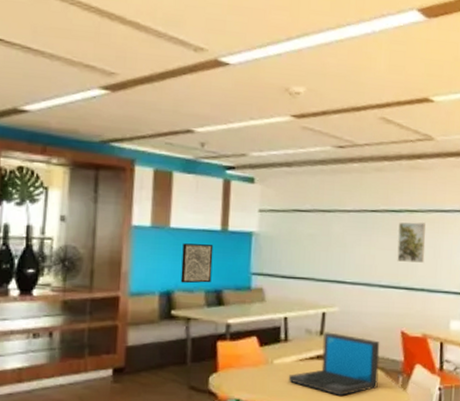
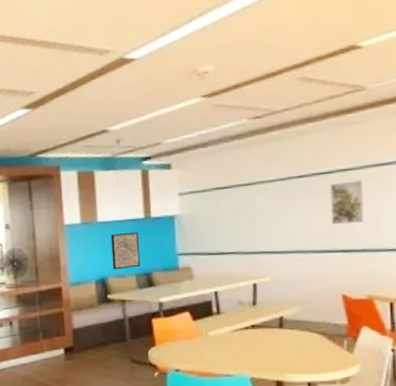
laptop: present [288,332,380,396] -> none [224,302,320,362]

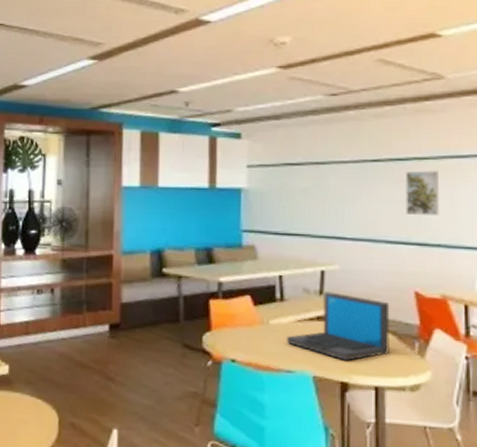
wall art: present [111,232,141,270] -> none [170,202,202,242]
laptop: none [224,302,320,362] -> present [286,291,390,361]

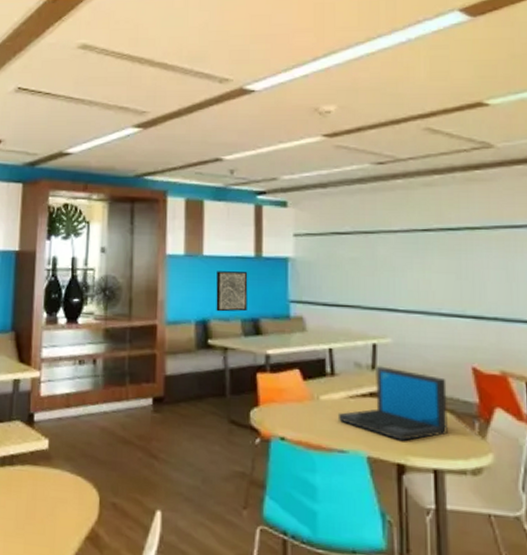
wall art: none [170,202,202,242] -> present [216,271,248,312]
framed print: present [404,170,440,215] -> none [457,241,495,287]

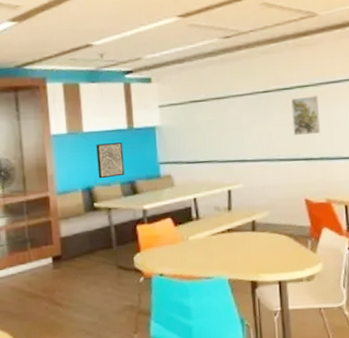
laptop: present [337,366,448,441] -> none [203,207,288,263]
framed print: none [457,241,495,287] -> present [291,96,321,135]

